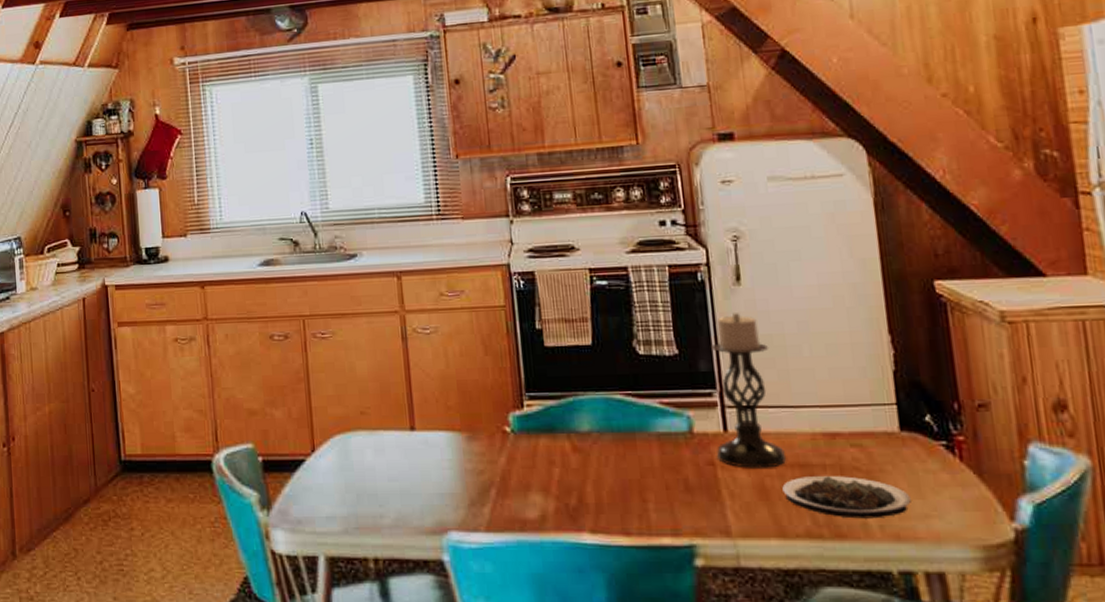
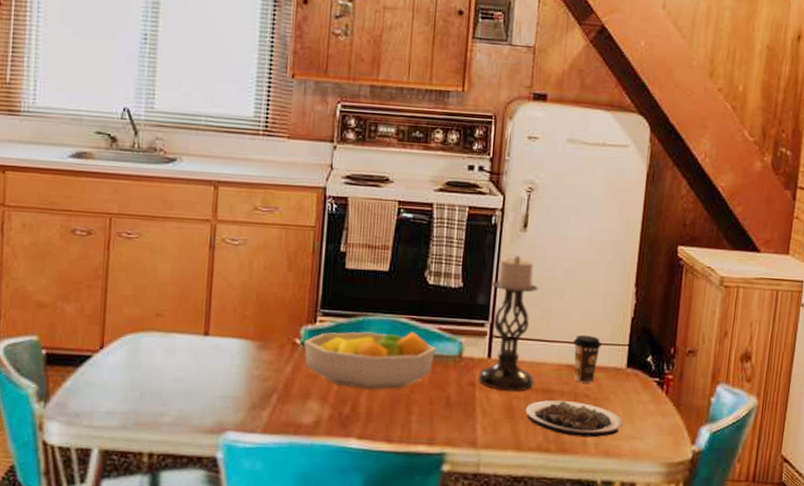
fruit bowl: none [515,409,662,477] -> present [304,332,437,390]
coffee cup: none [824,396,862,453] -> present [573,334,602,383]

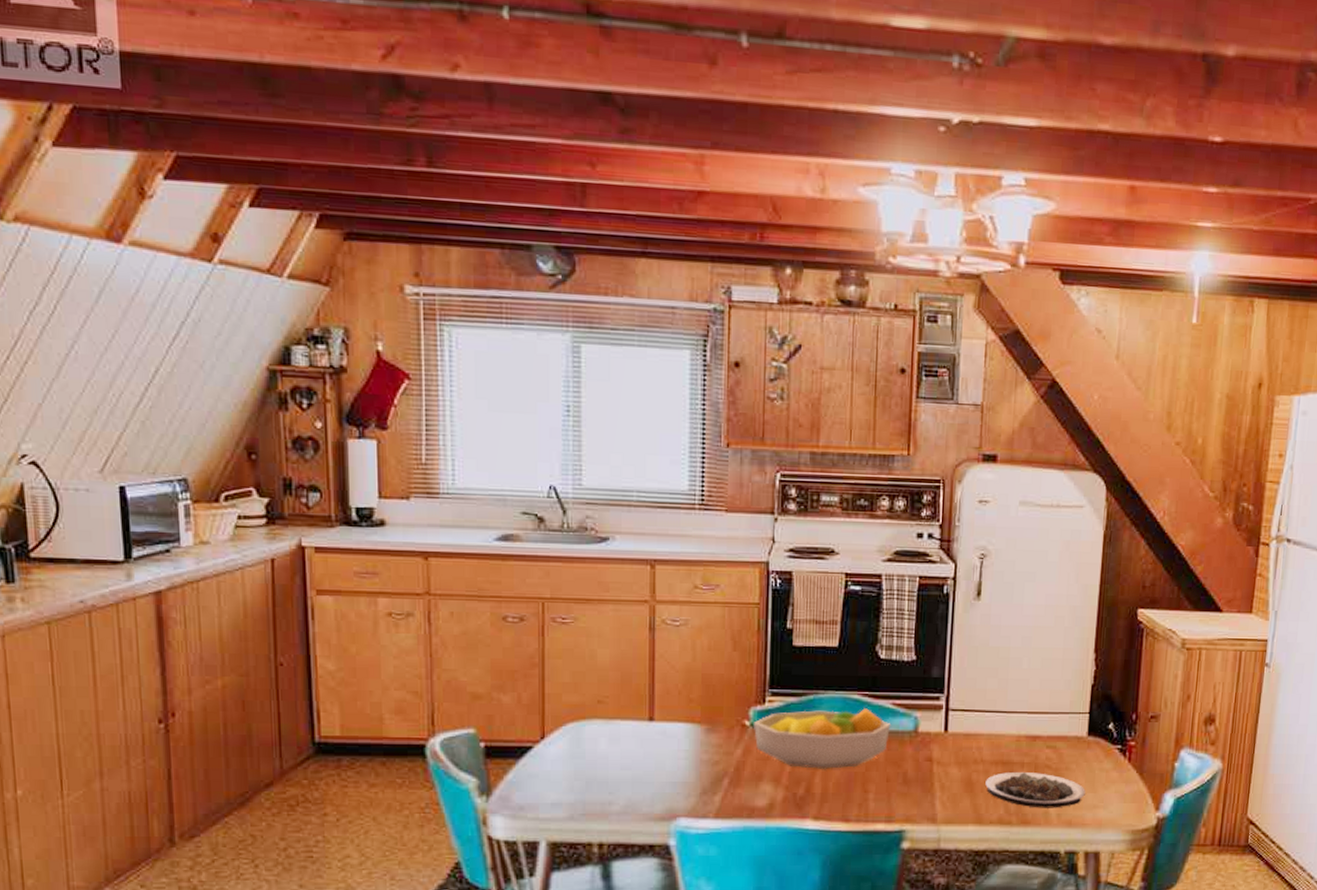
candle holder: present [478,256,539,391] -> none [935,625,995,765]
coffee cup: present [573,334,602,383] -> none [1031,704,1061,753]

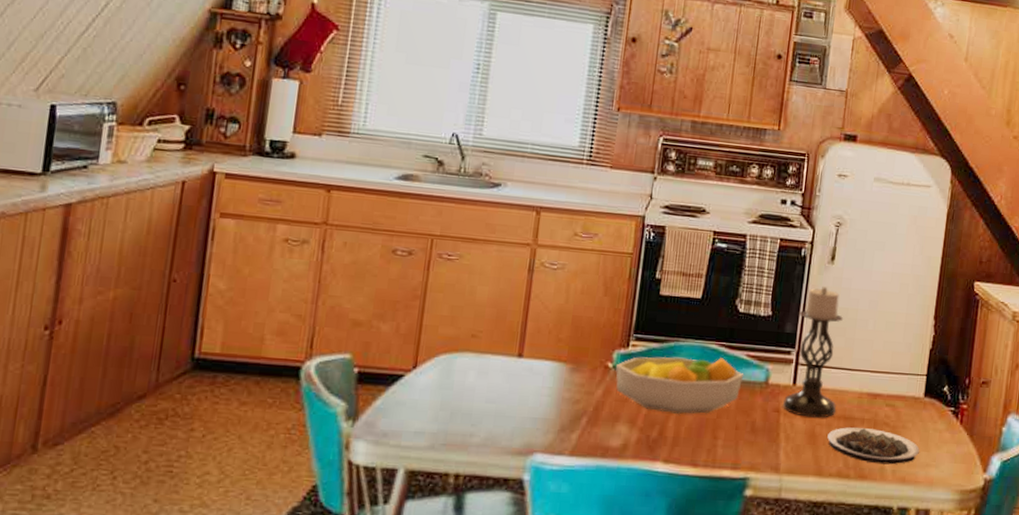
candle holder: none [935,625,995,765] -> present [783,287,844,418]

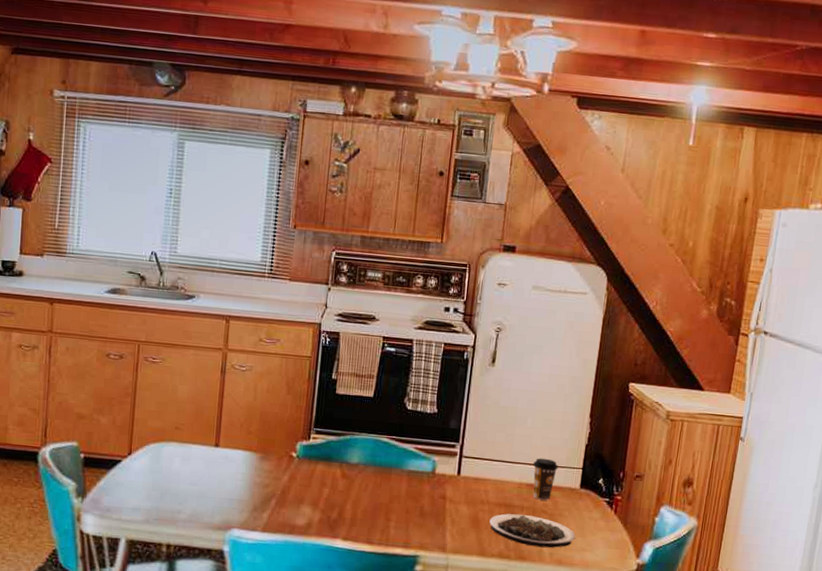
fruit bowl: present [616,357,744,414] -> none [299,448,413,499]
candle holder: present [783,287,844,418] -> none [448,387,504,505]
coffee cup: none [874,364,901,412] -> present [532,458,558,501]

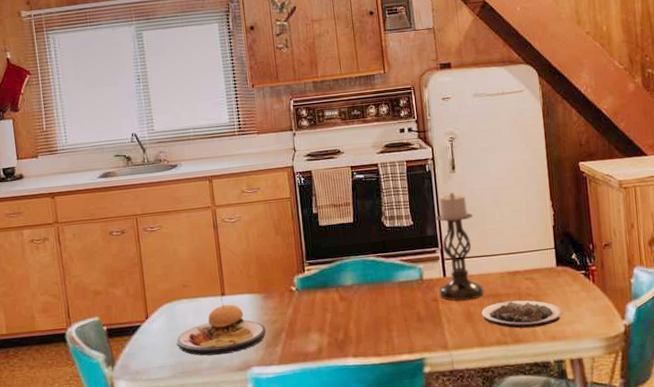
plate: none [156,444,256,510] -> present [176,293,267,356]
candle holder: none [448,387,504,505] -> present [435,192,485,301]
coffee cup: present [532,458,558,501] -> none [509,245,533,285]

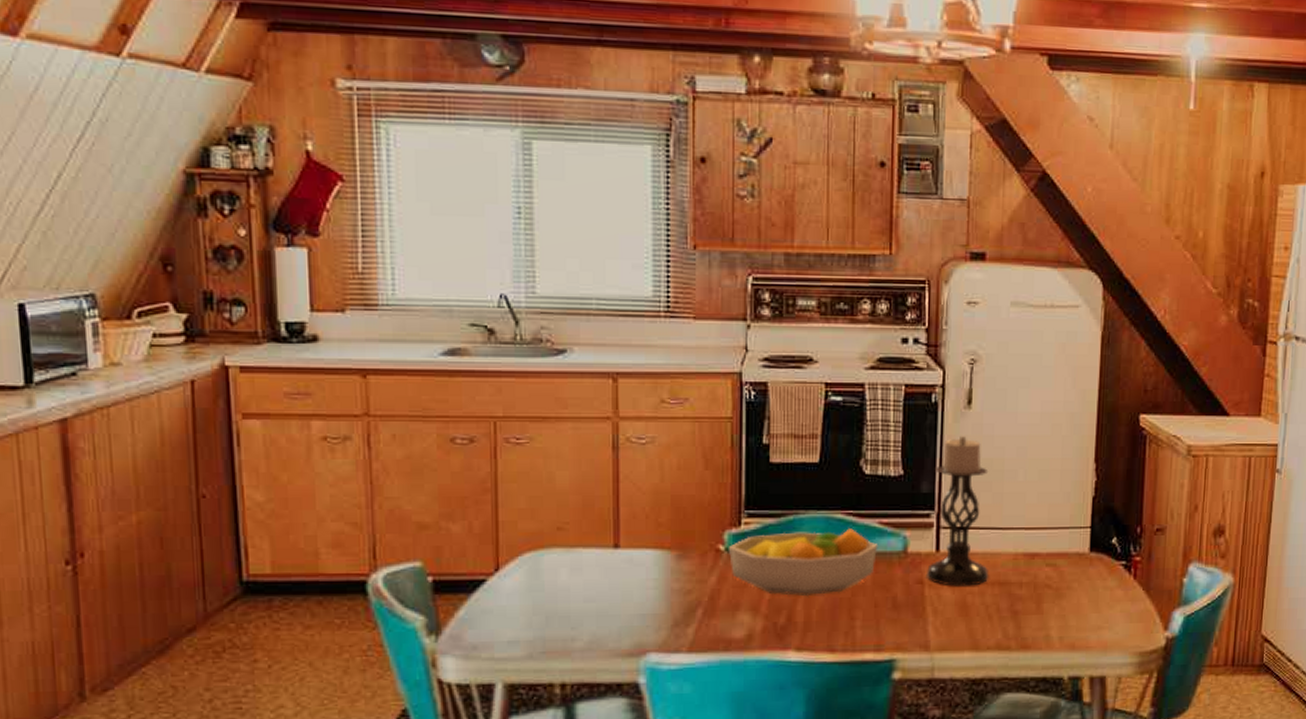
plate: present [176,293,267,356] -> none [539,545,675,632]
fruit bowl: none [298,266,402,318] -> present [729,528,878,596]
plate: present [481,300,563,329] -> none [981,593,1089,631]

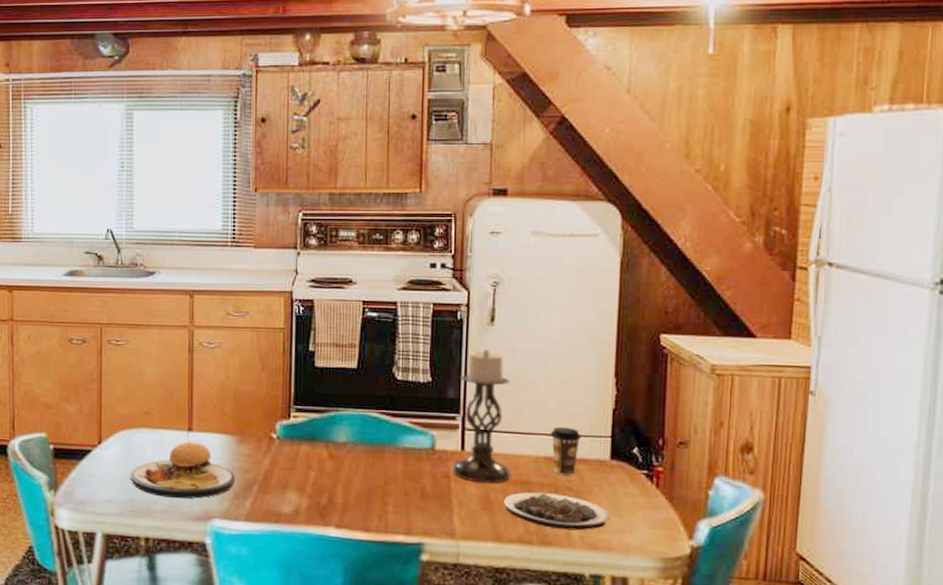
plate: none [539,545,675,632] -> present [130,428,236,499]
fruit bowl: present [729,528,878,596] -> none [280,425,409,481]
plate: none [981,593,1089,631] -> present [504,492,610,531]
coffee cup: none [1029,519,1061,572] -> present [550,426,581,476]

